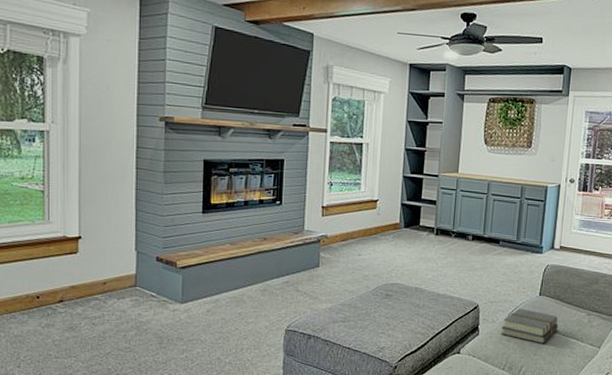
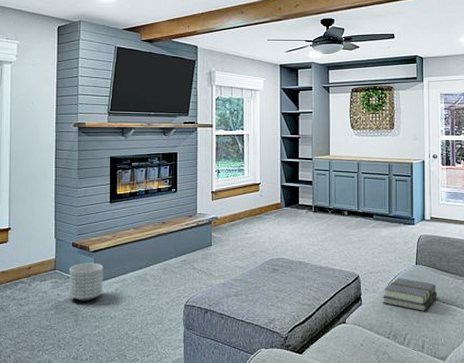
planter: none [152,280,193,323] -> present [69,263,103,301]

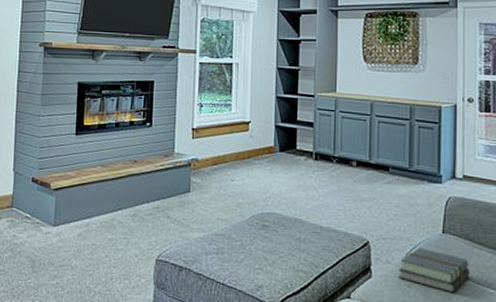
planter: present [69,263,103,301] -> none [26,201,65,246]

